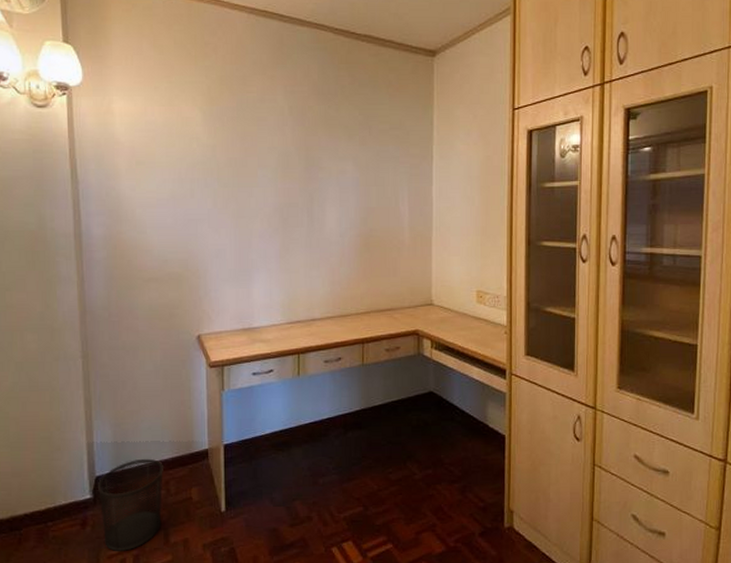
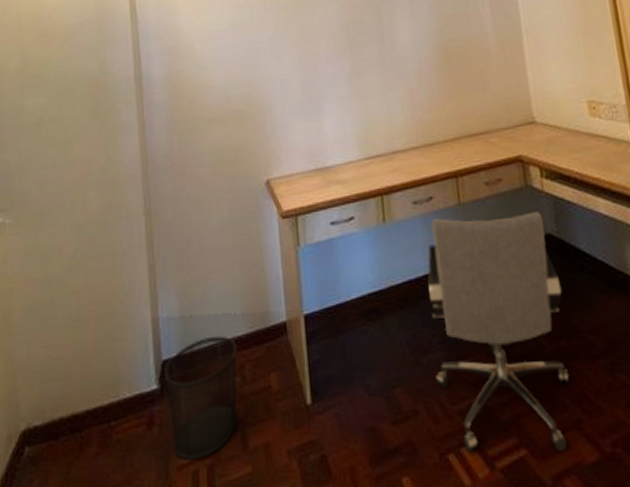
office chair: none [329,374,435,546] -> present [428,211,569,452]

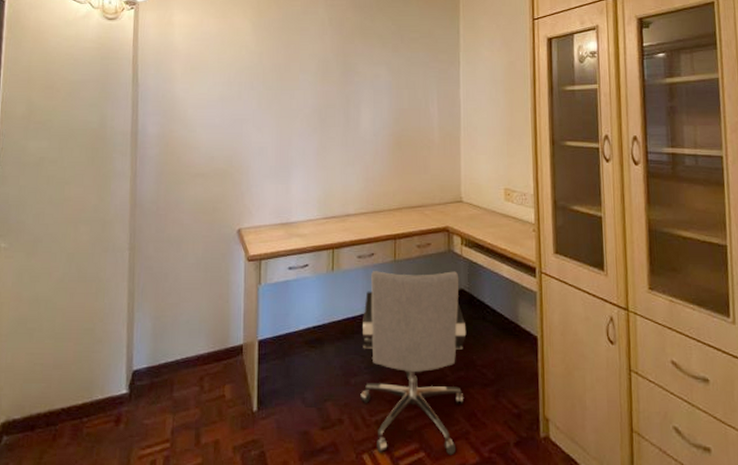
waste bin: present [165,335,238,460] -> none [134,353,199,451]

